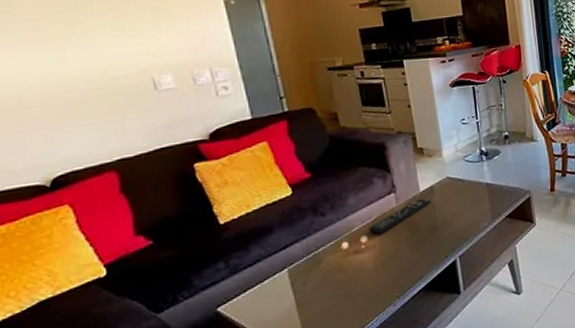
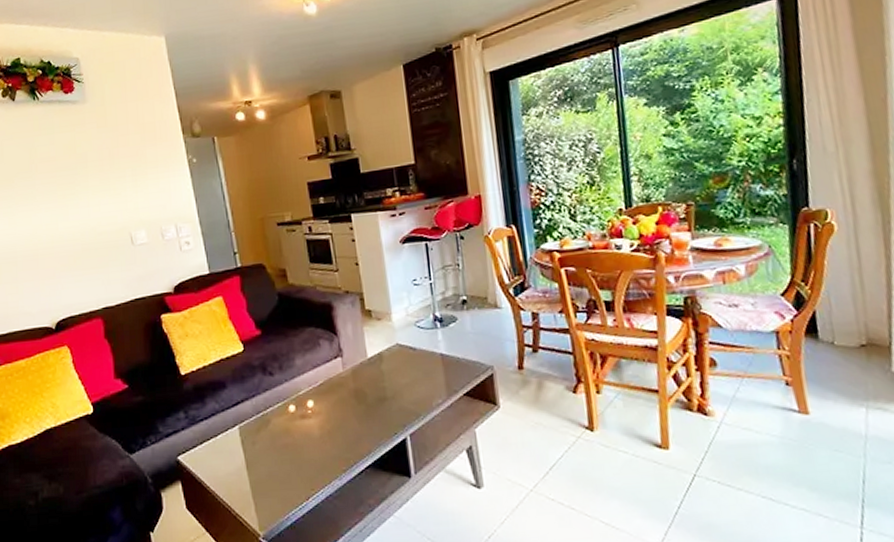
remote control: present [367,198,431,234] -> none [314,365,379,400]

